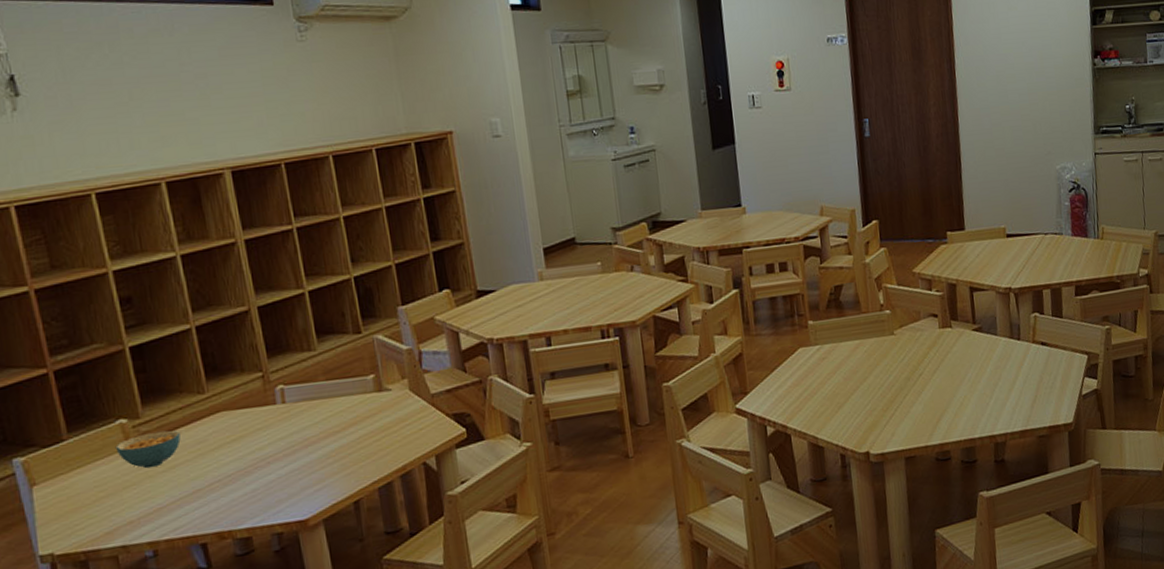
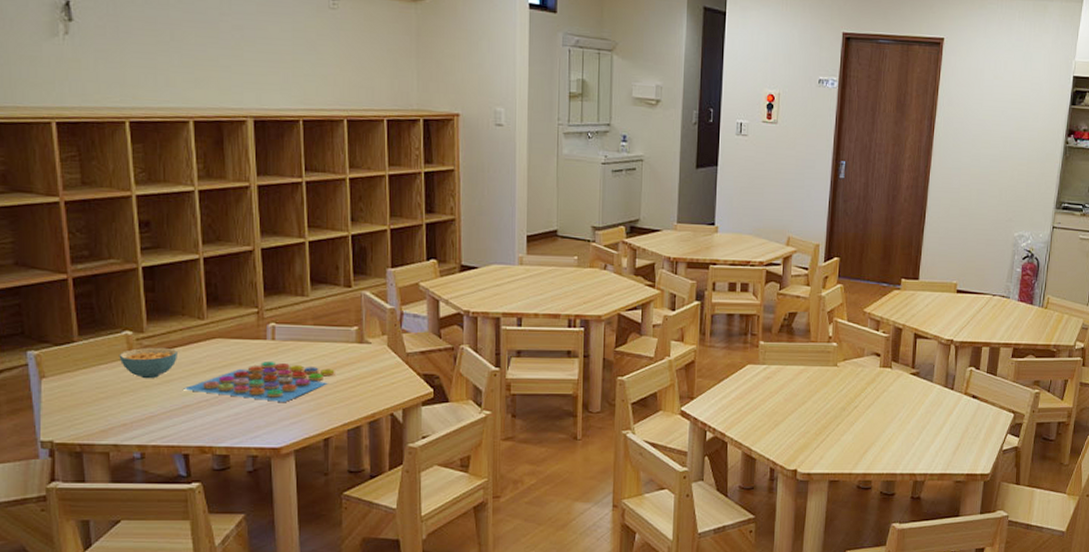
board game: none [191,424,356,474] -> present [183,361,335,402]

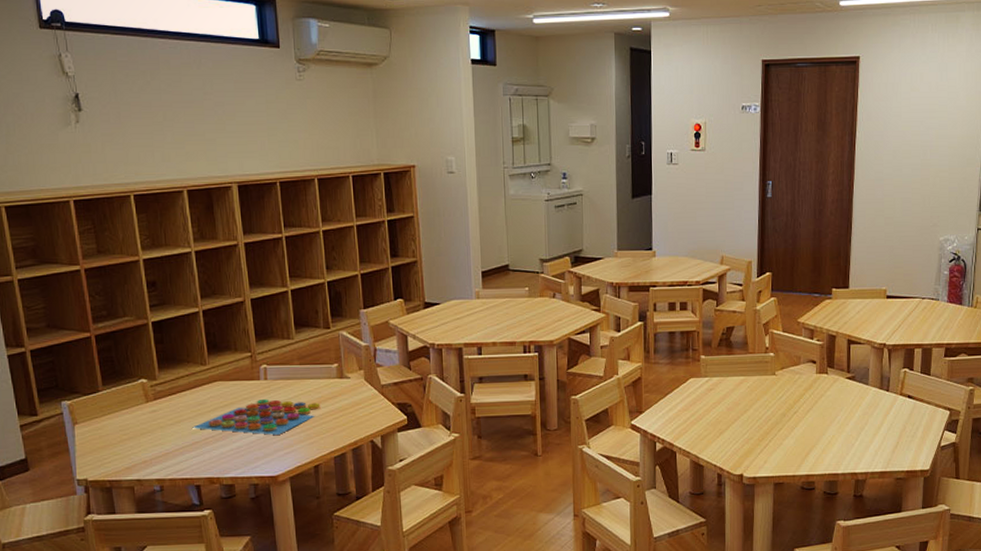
cereal bowl: present [119,347,177,379] -> none [137,392,186,421]

